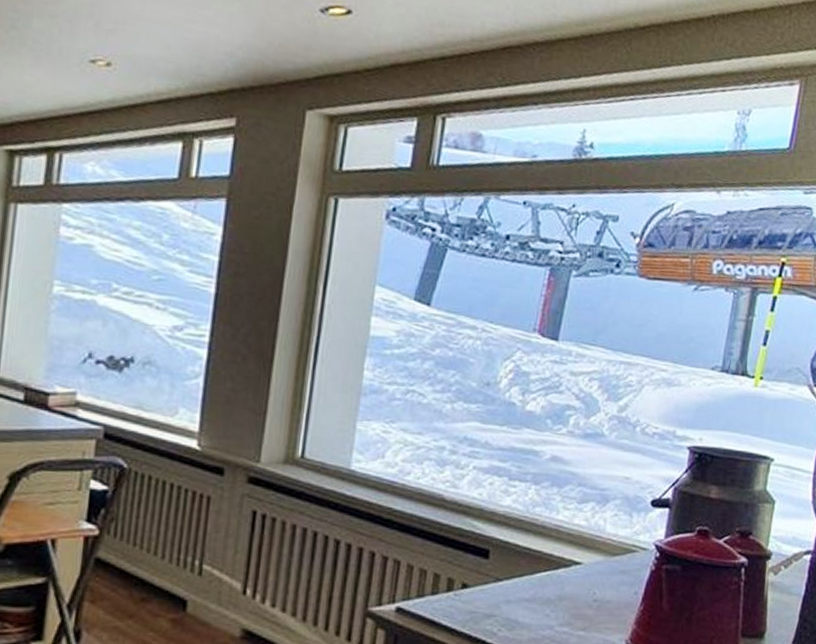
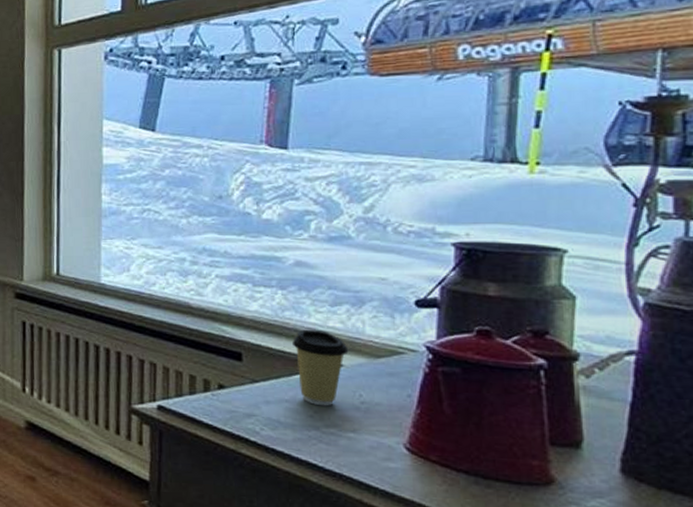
coffee cup: none [538,526,589,605] -> present [291,329,349,406]

